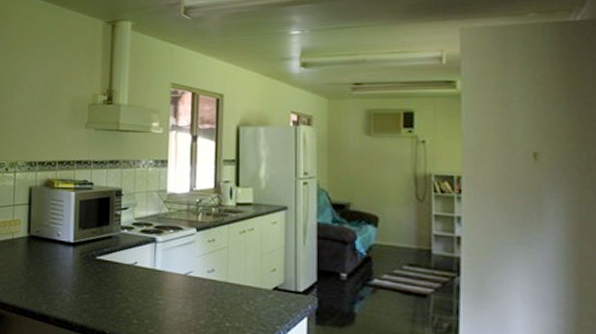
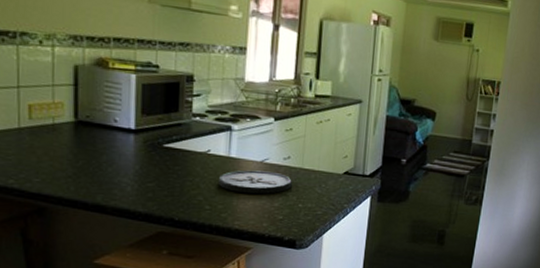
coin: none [145,283,217,310] -> present [219,170,292,195]

